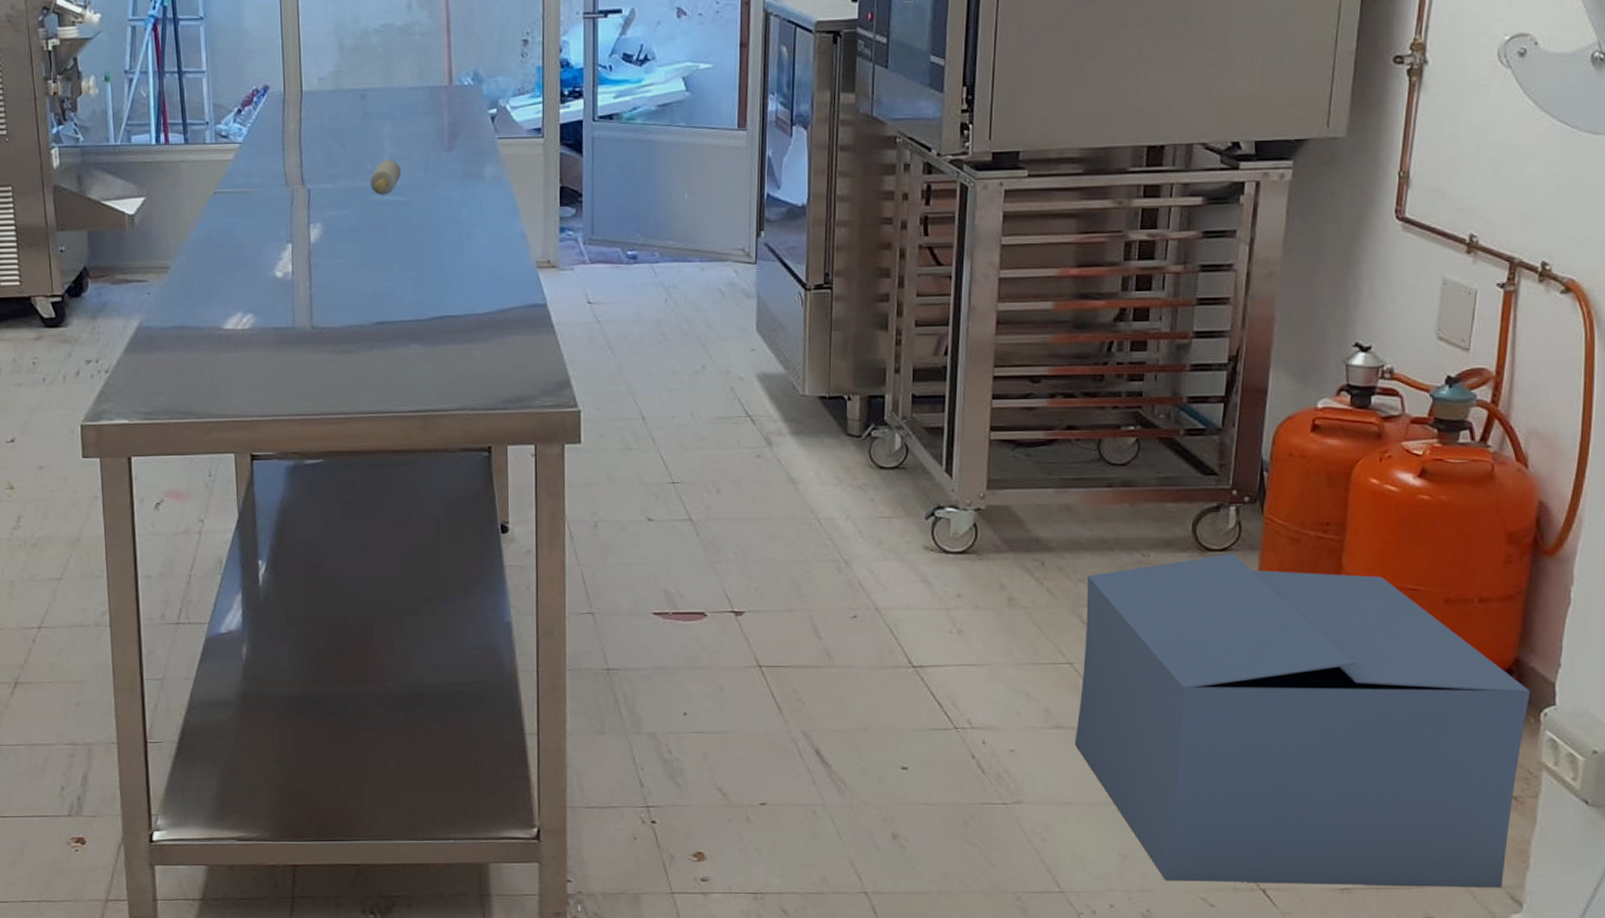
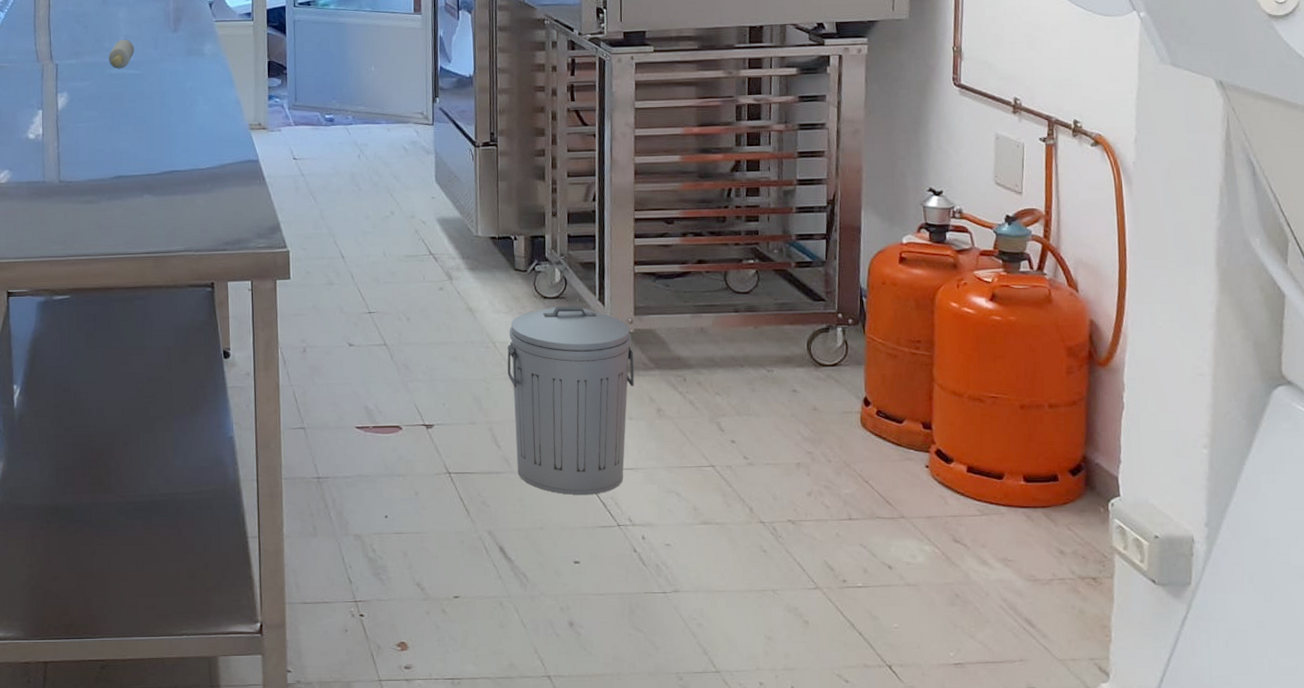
trash can: none [833,477,984,693] -> present [507,306,634,495]
cardboard box: present [1074,553,1531,888] -> none [720,368,1099,660]

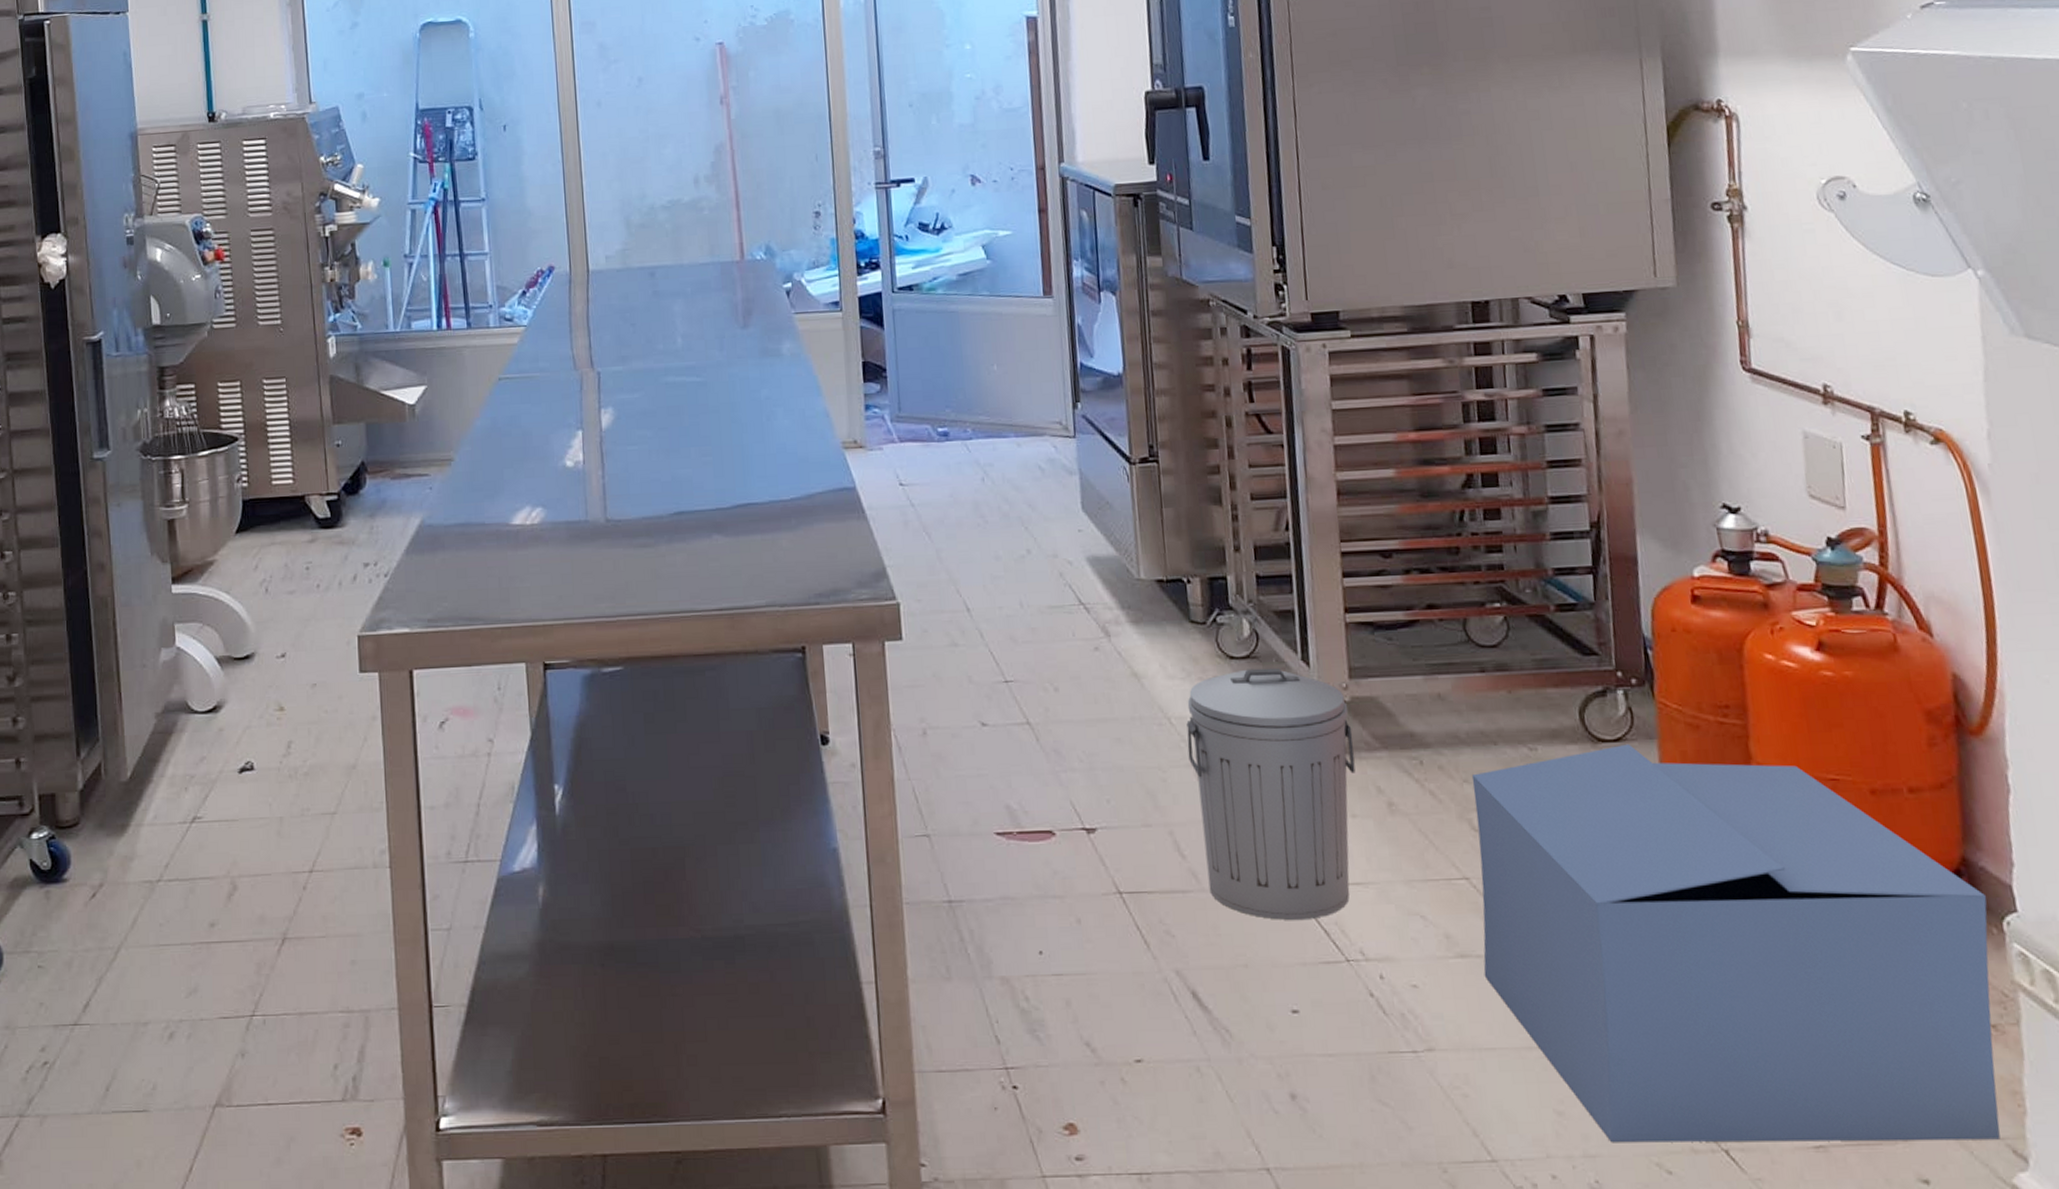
rolling pin: present [108,39,134,69] -> none [662,338,695,376]
cardboard box: none [720,368,1099,660] -> present [1471,743,2001,1143]

